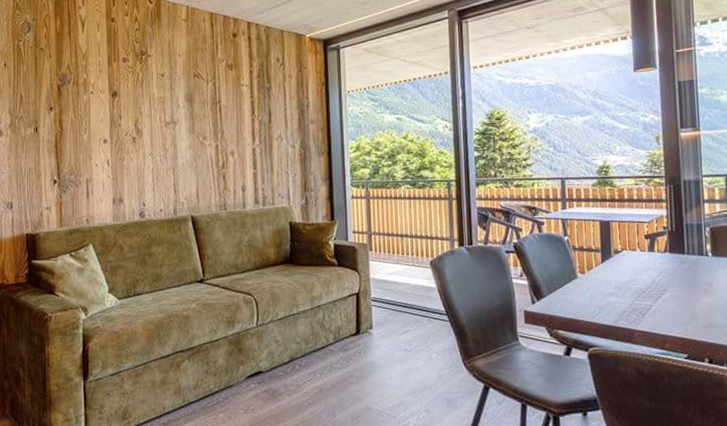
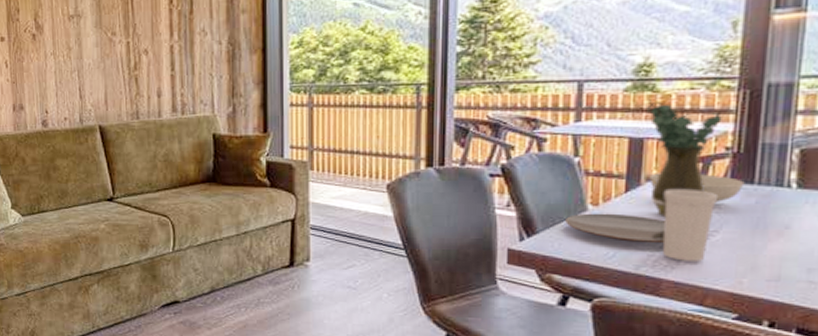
plate: none [563,279,633,302] -> present [565,213,667,244]
vase: none [609,191,658,280] -> present [647,98,722,216]
bowl: none [616,247,679,268] -> present [649,173,745,202]
cup: none [627,258,663,315] -> present [663,188,717,261]

